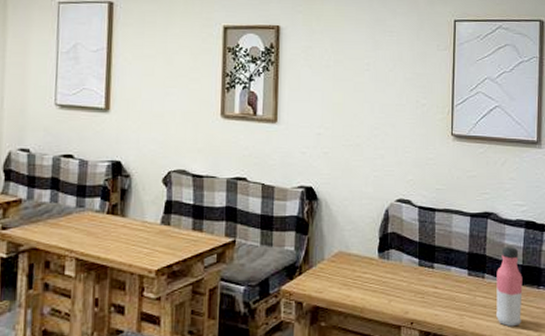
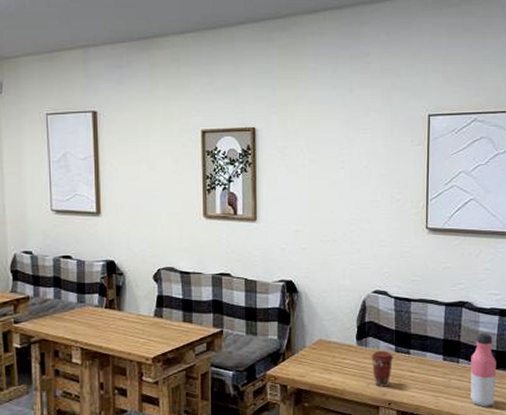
coffee cup: none [393,264,417,305] -> present [371,350,394,387]

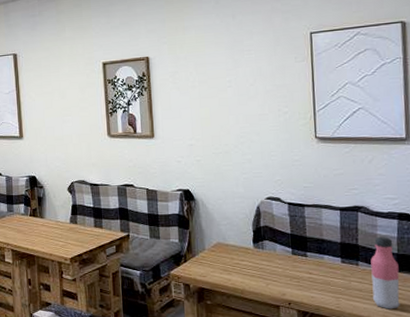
coffee cup: present [371,350,394,387] -> none [268,253,291,288]

